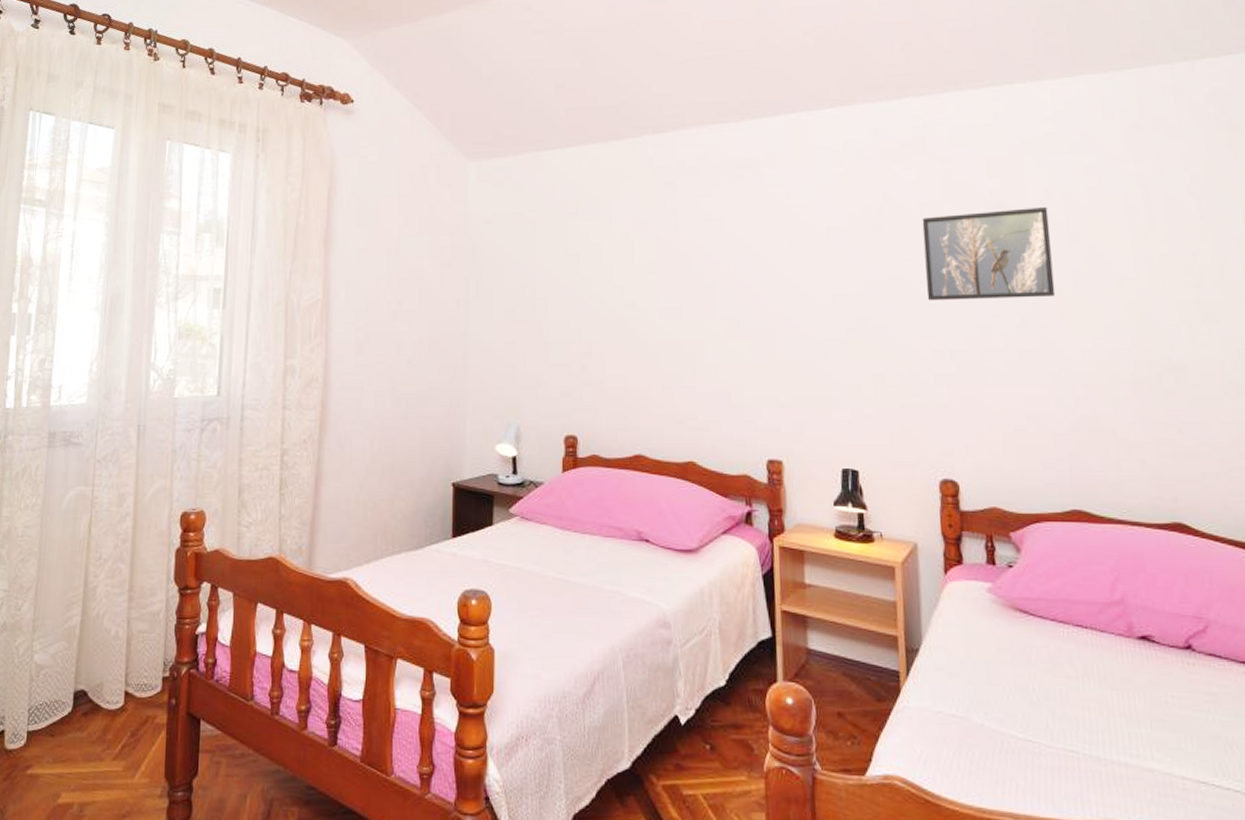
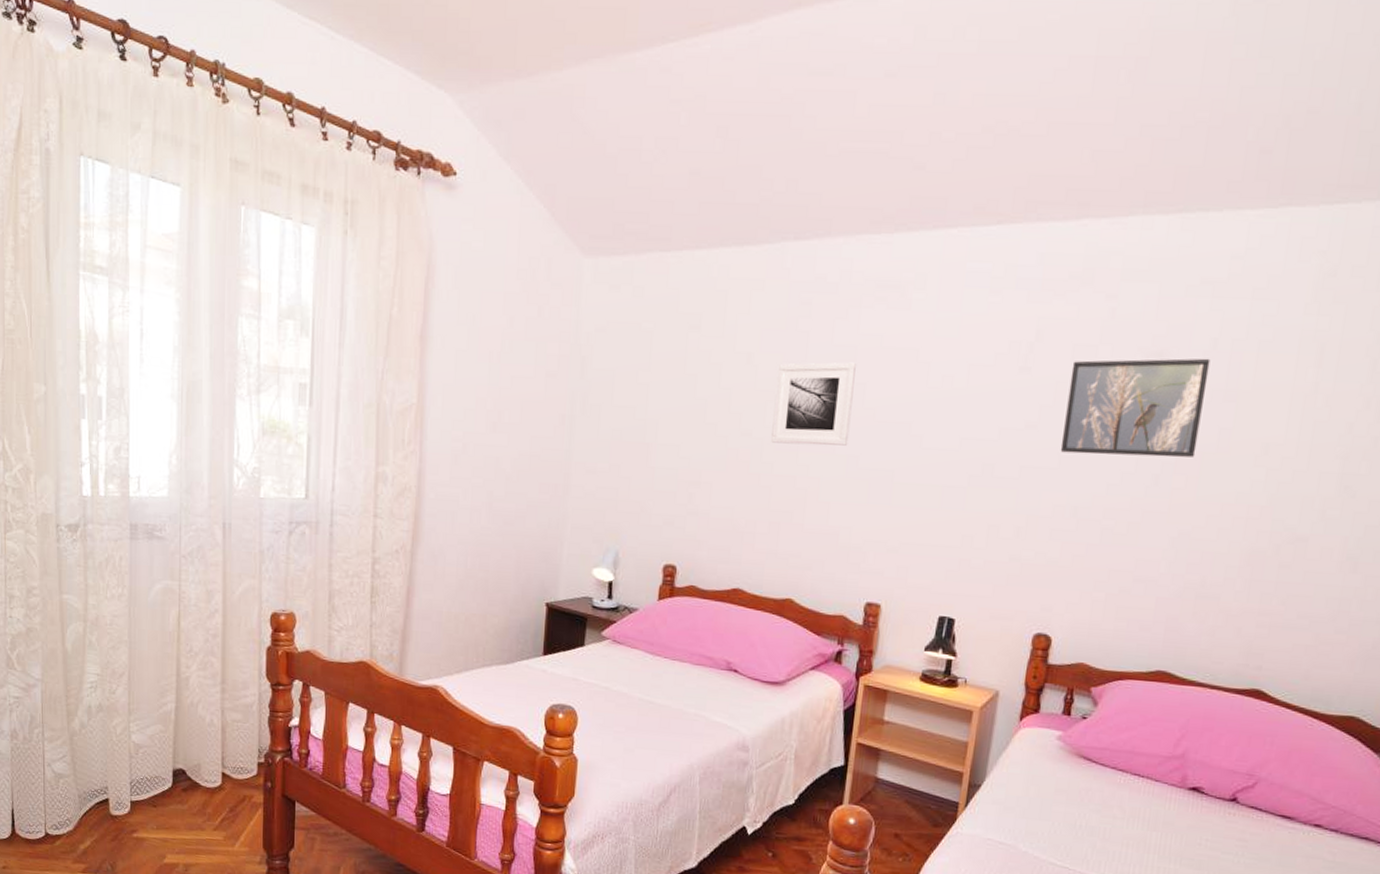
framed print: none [652,233,727,311] -> present [771,362,856,446]

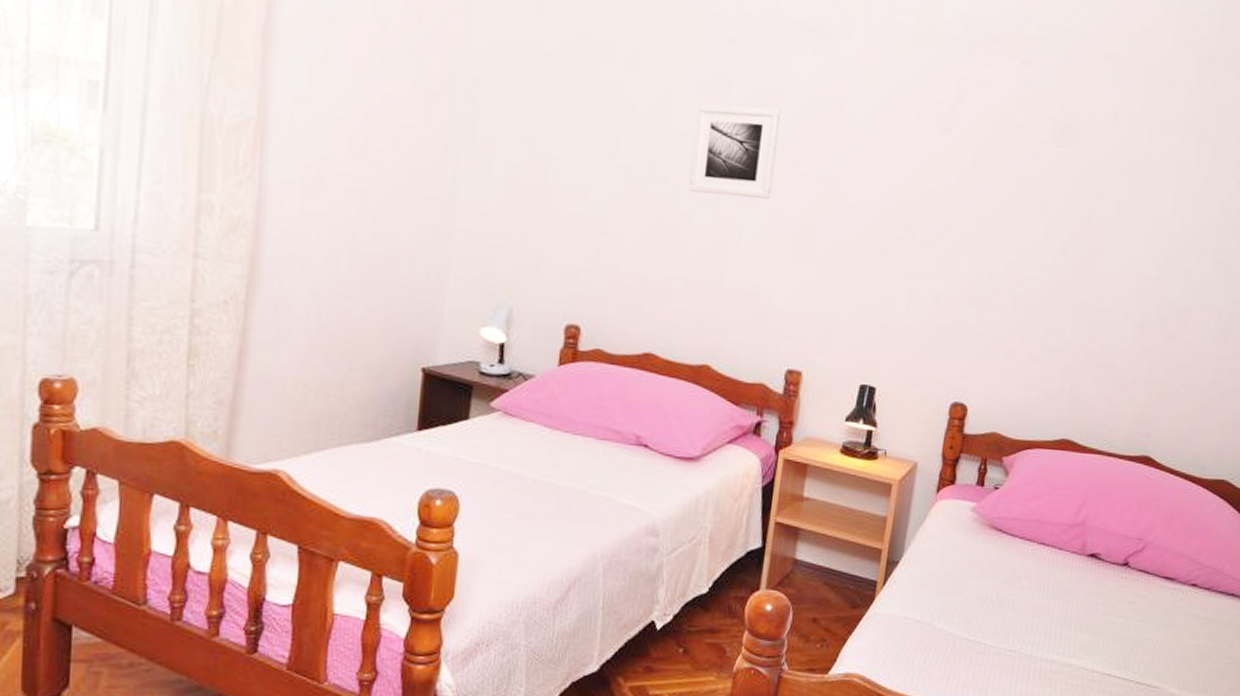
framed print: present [1060,358,1211,457] -> none [978,125,1111,228]

